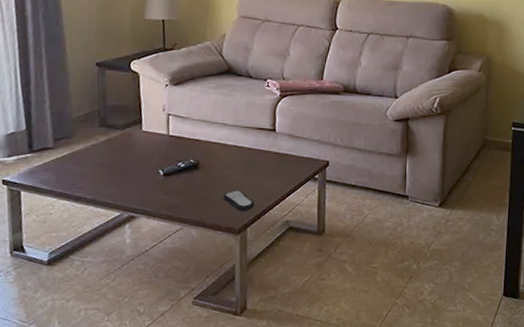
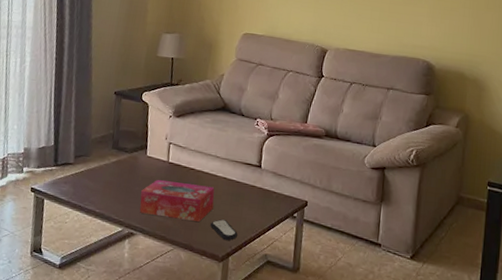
tissue box: none [139,155,226,195] -> present [139,179,215,222]

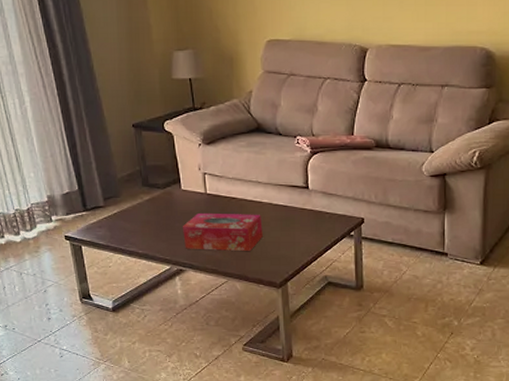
remote control: present [210,219,238,240] -> none [263,246,293,266]

